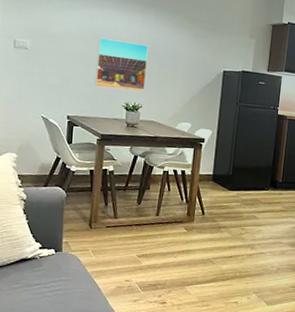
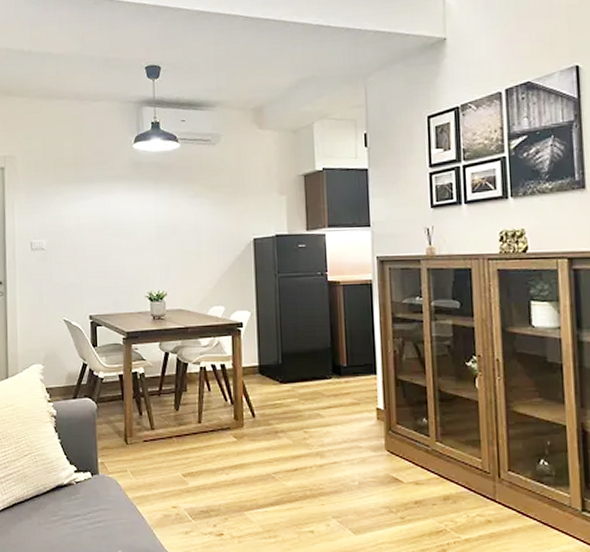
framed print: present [95,37,149,92] -> none [113,223,167,279]

